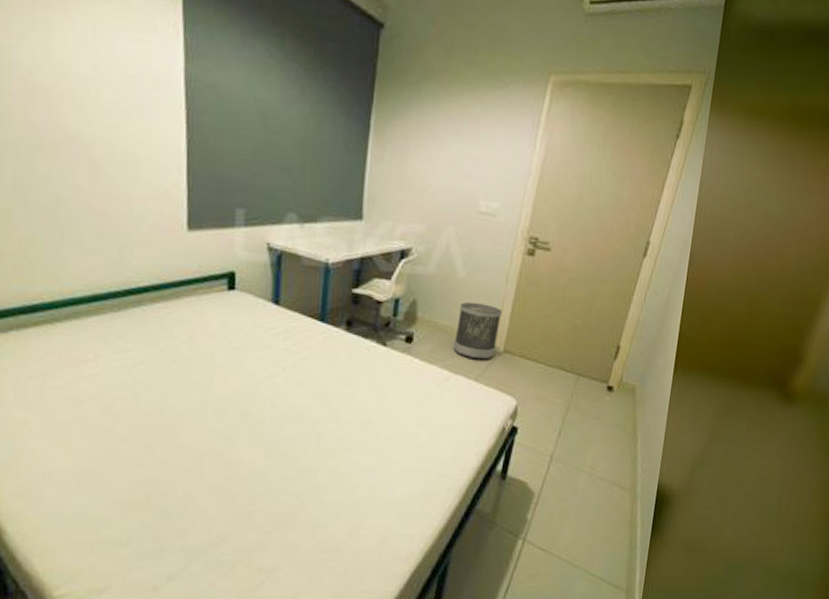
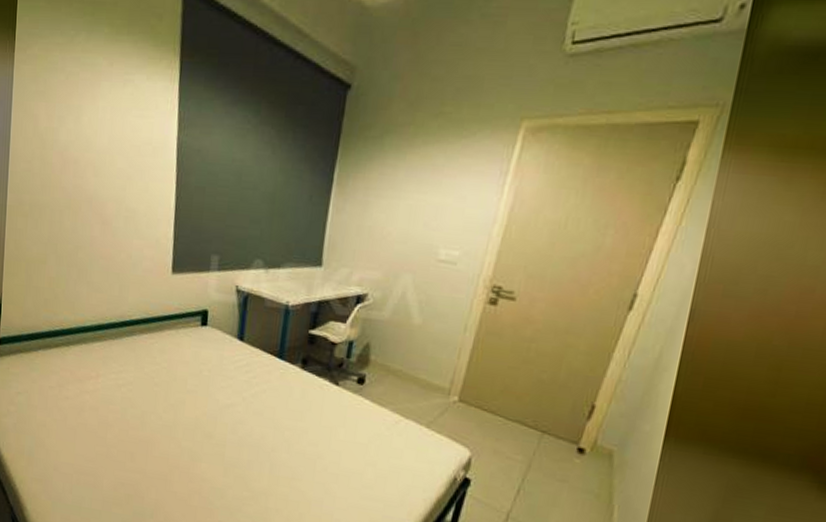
wastebasket: present [454,302,503,360] -> none [405,348,459,407]

